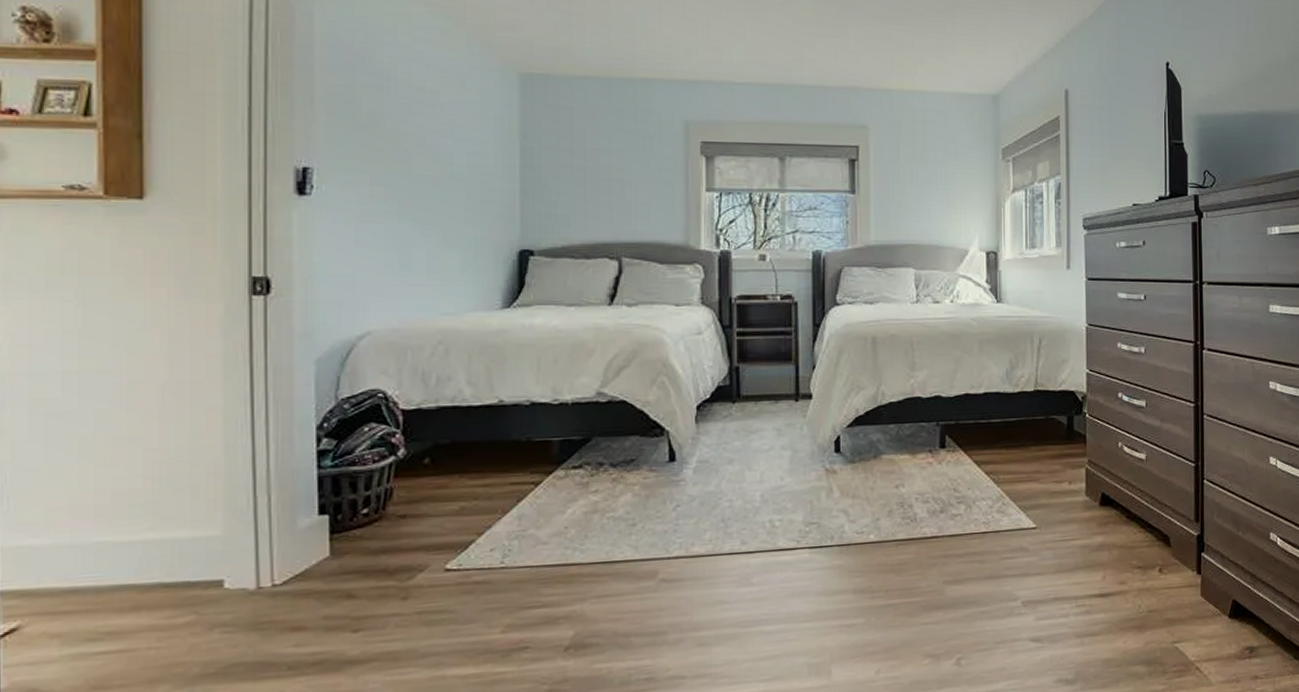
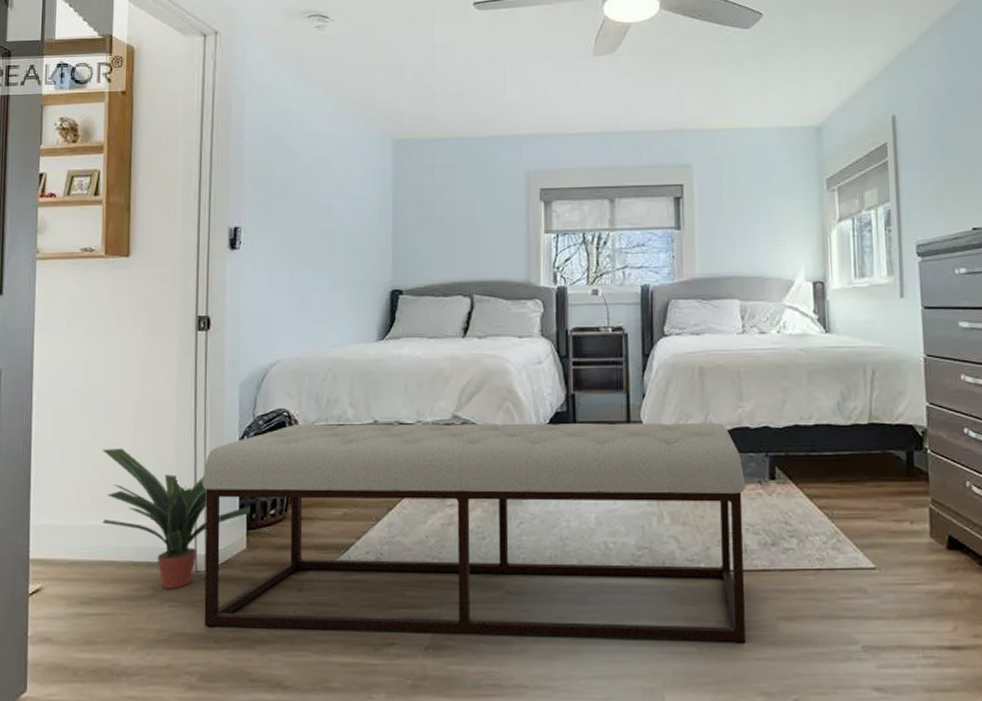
potted plant: none [111,444,334,612] -> present [101,448,251,589]
bench: none [266,393,917,653] -> present [203,422,746,643]

